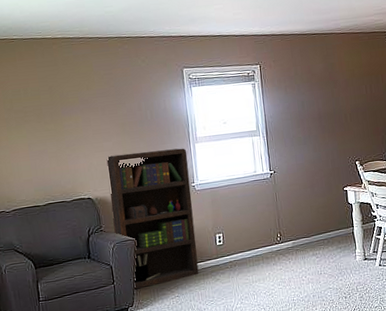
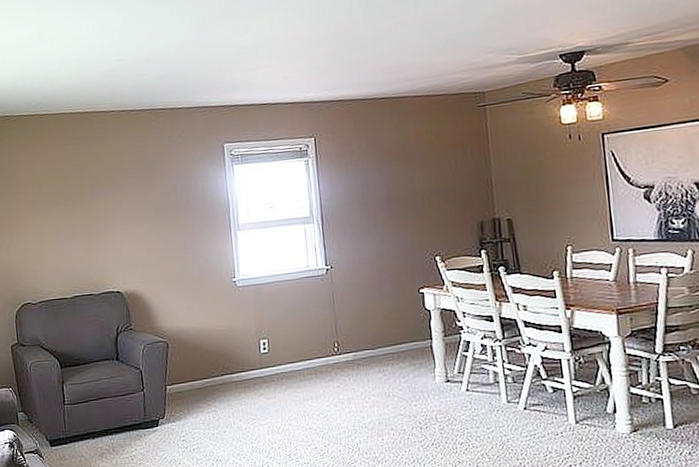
bookcase: present [106,148,199,290] -> none [137,236,240,399]

